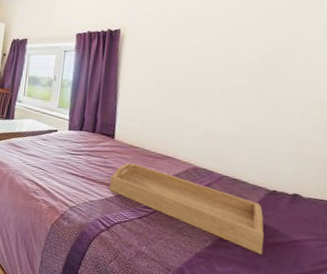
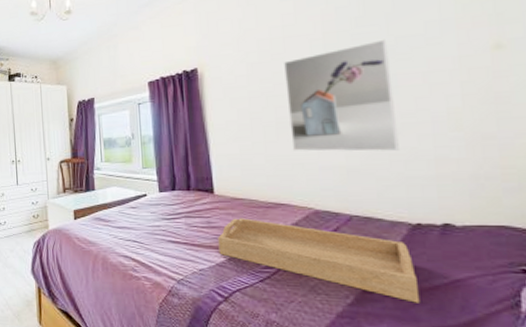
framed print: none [186,33,280,128] -> present [284,39,399,152]

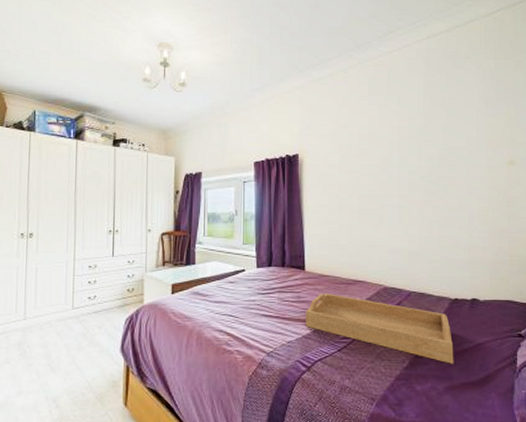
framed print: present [284,39,399,152] -> none [368,147,446,238]

